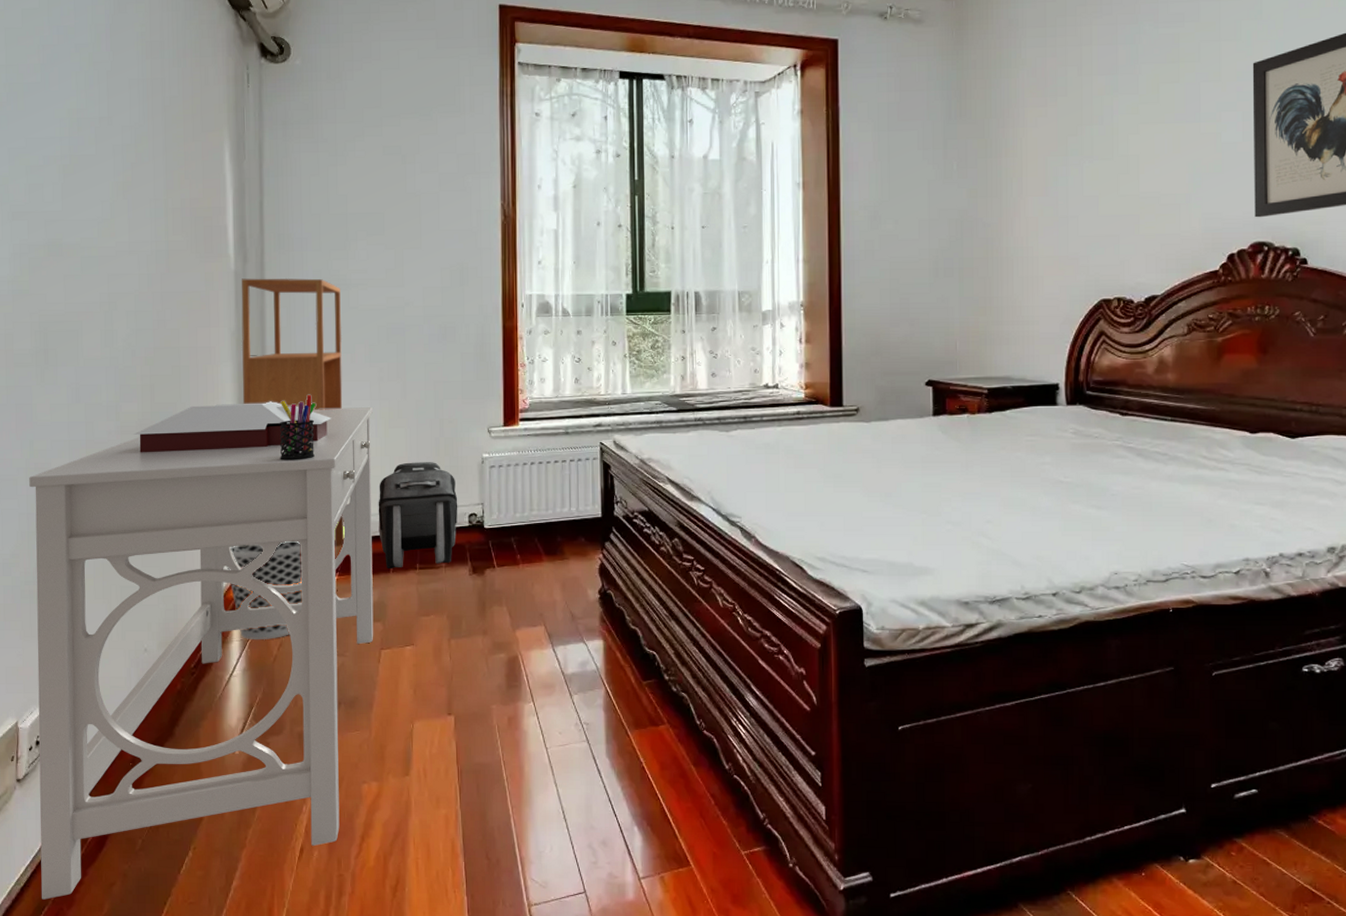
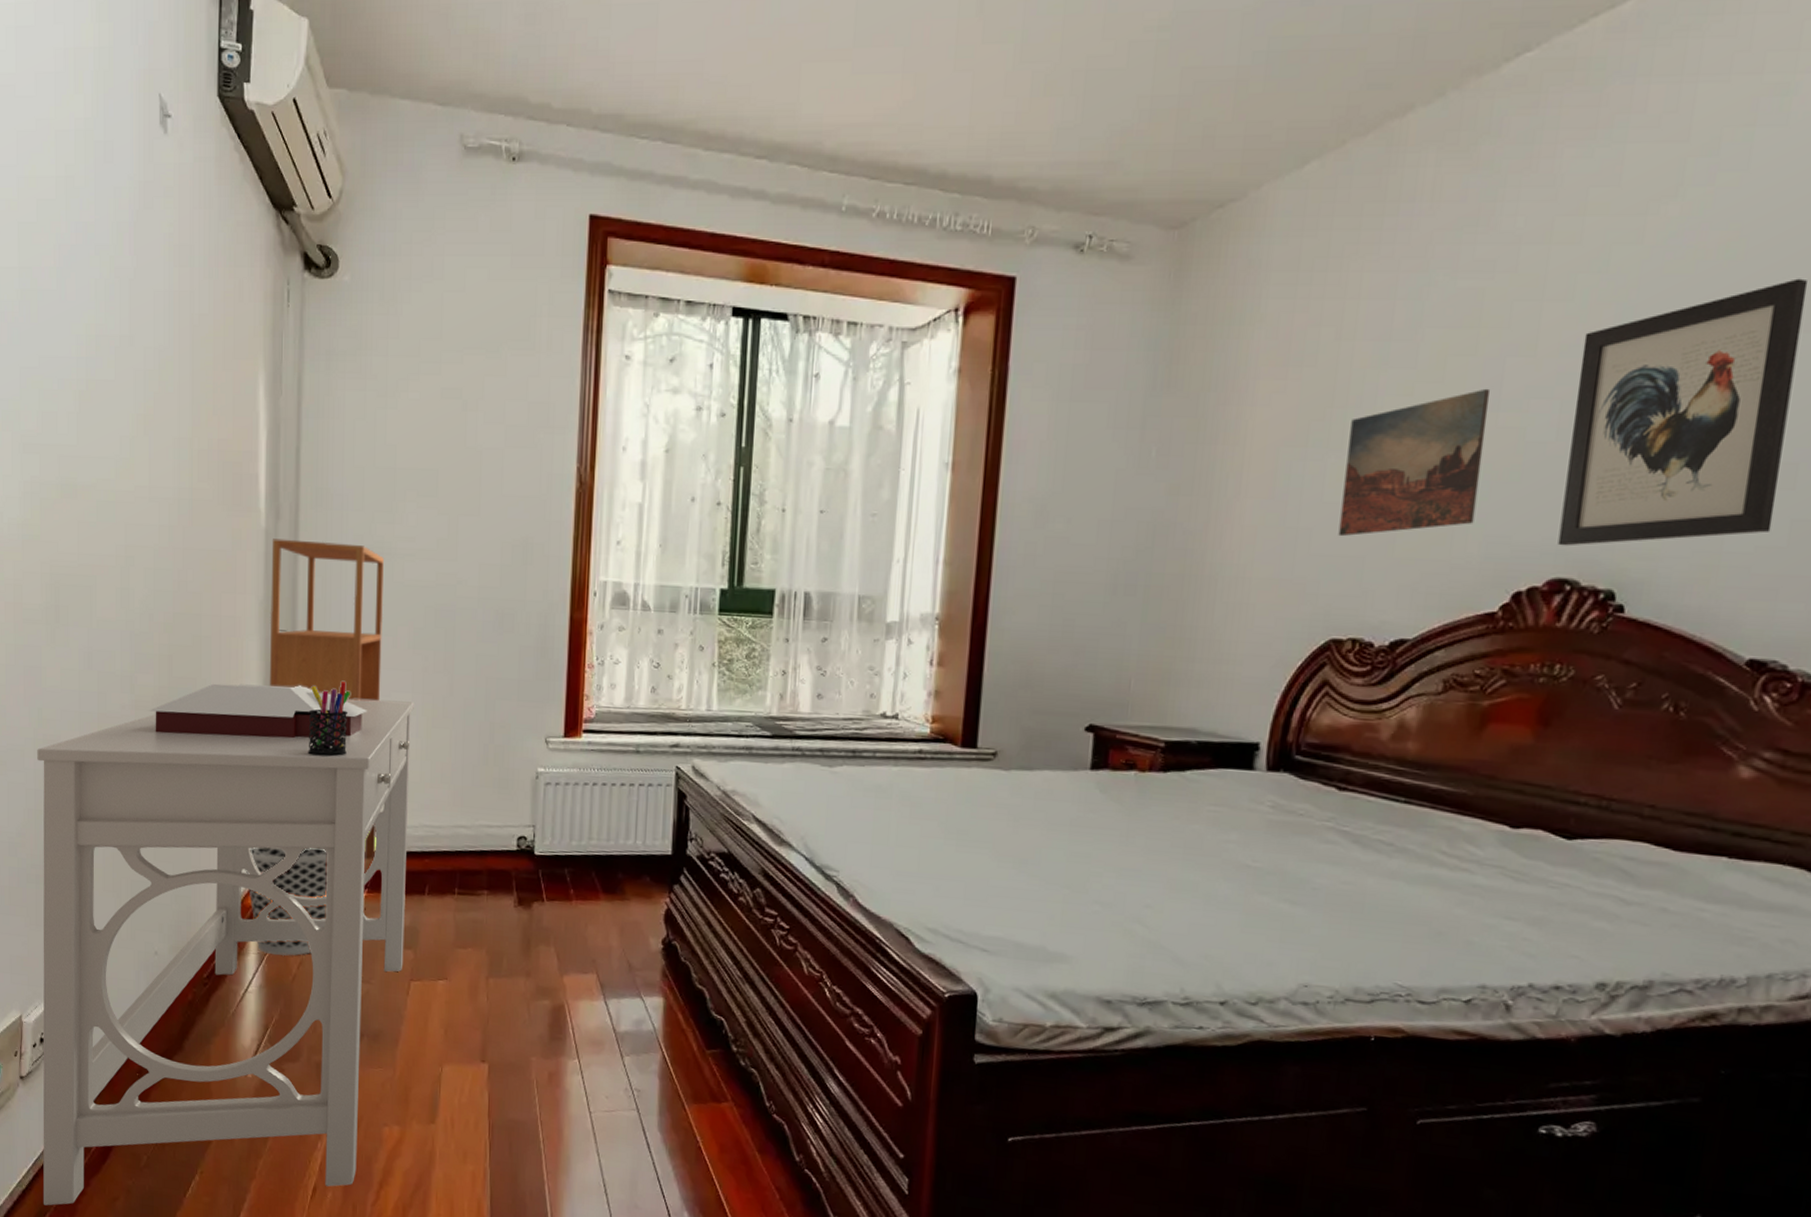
backpack: present [378,462,458,568] -> none [414,770,506,891]
wall art: none [1097,105,1194,221] -> present [1338,388,1491,537]

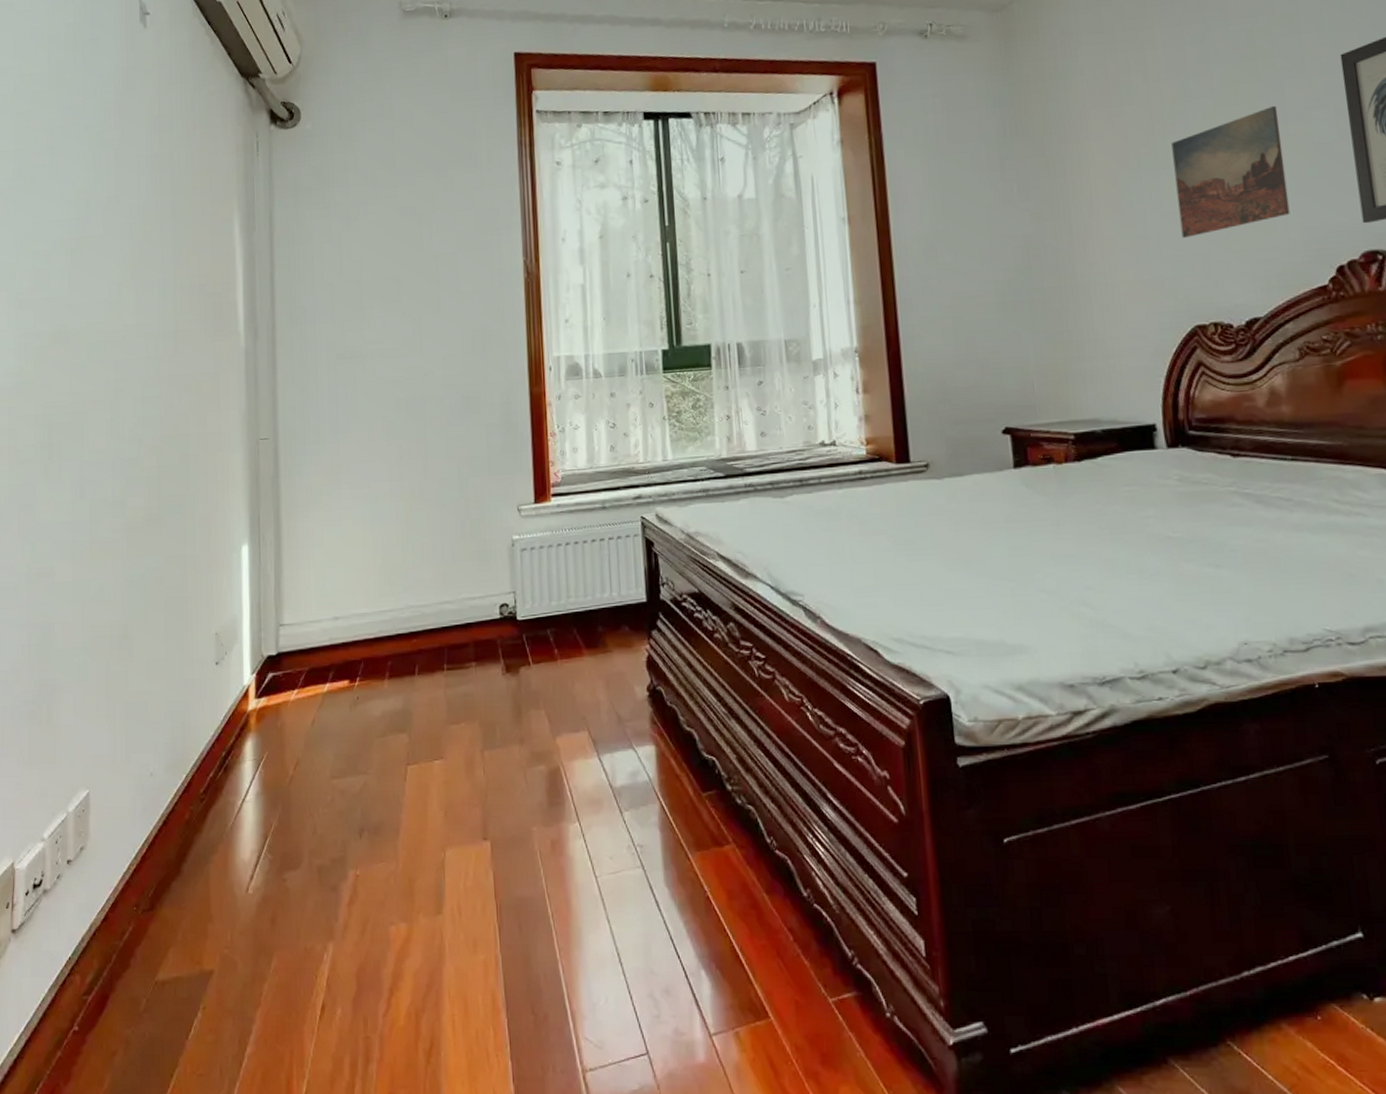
desk: present [37,698,414,1206] -> none [31,489,399,1074]
books: present [149,683,368,739] -> none [140,488,349,552]
wastebasket: present [245,847,328,957] -> none [238,642,320,759]
bookshelf: present [269,538,384,875] -> none [251,352,365,663]
pen holder: present [308,682,350,757] -> none [293,479,332,553]

